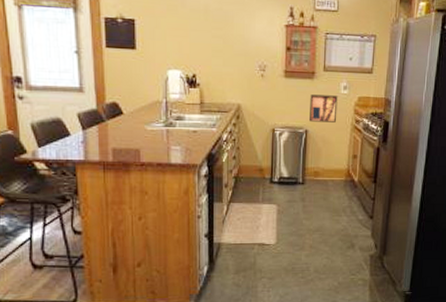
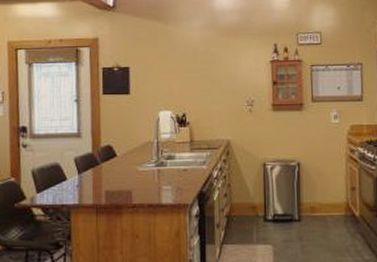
wall art: present [310,94,338,123] -> none [300,125,330,154]

